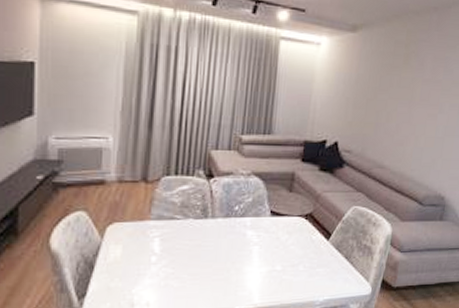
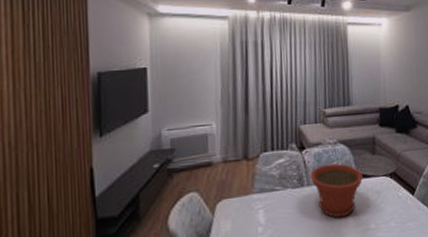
plant pot: none [216,197,275,256] -> present [310,163,363,218]

